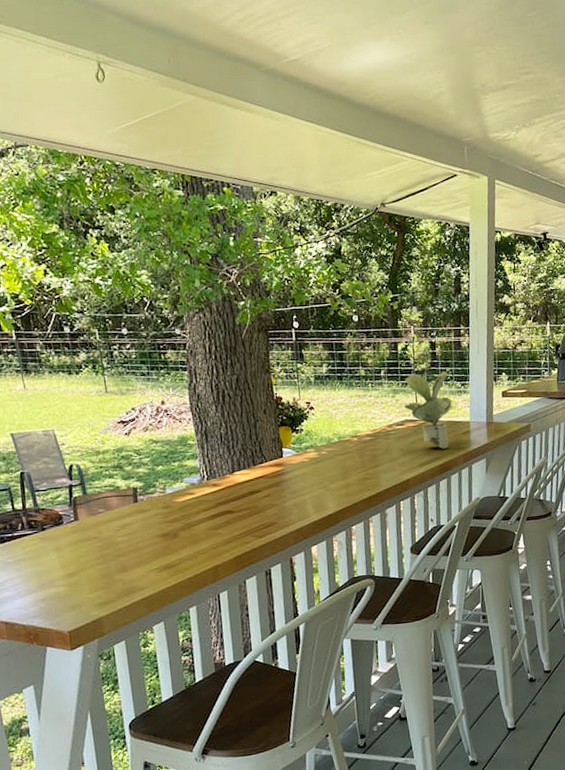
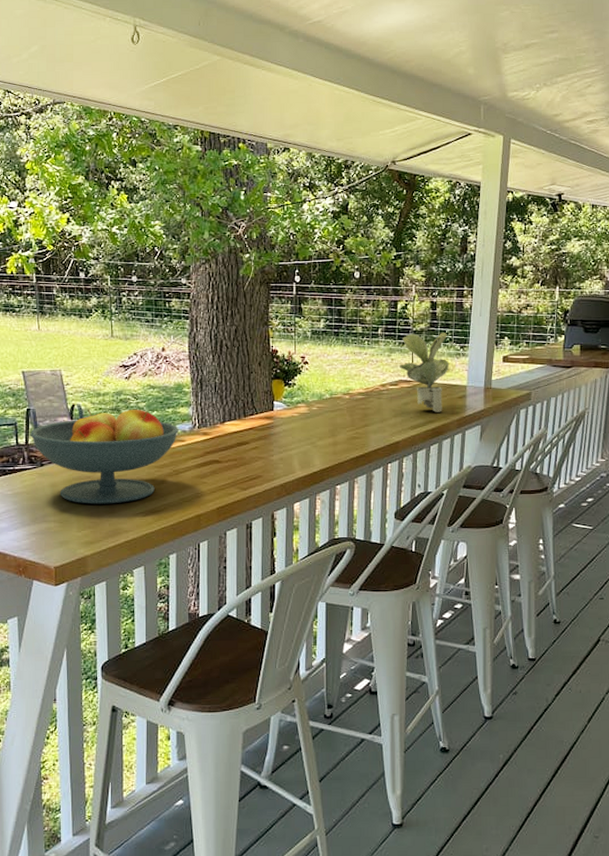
fruit bowl: none [26,465,187,565] -> present [30,409,179,504]

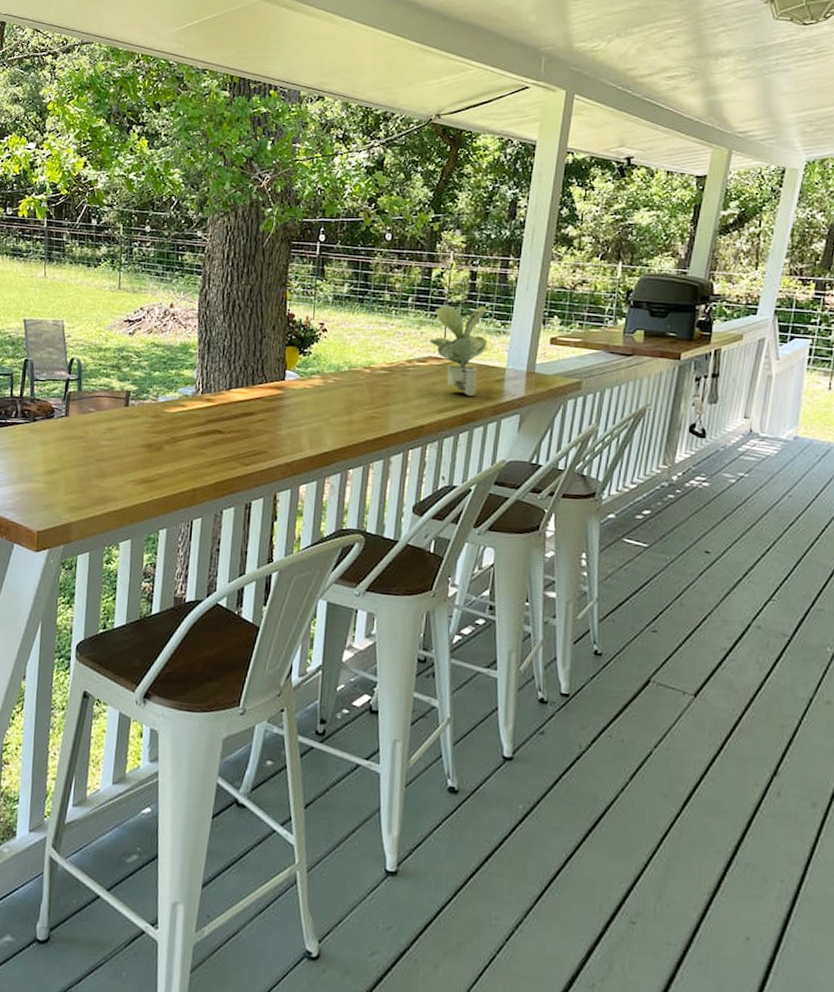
fruit bowl: present [30,409,179,504] -> none [25,364,181,469]

